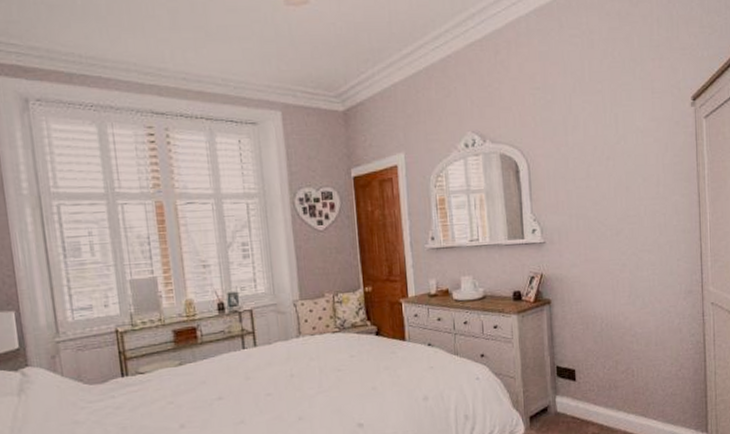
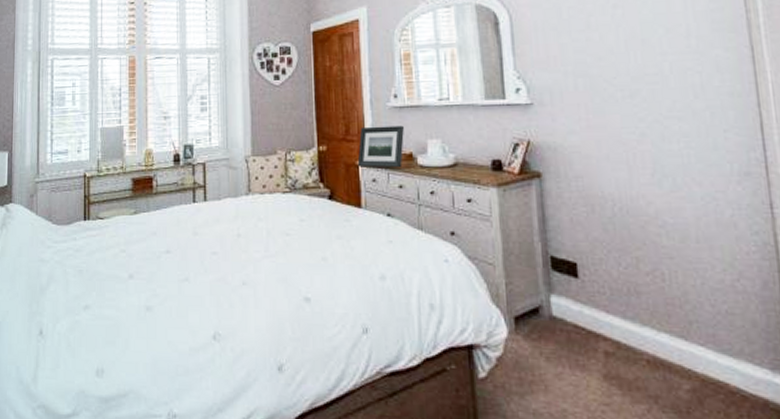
picture frame: none [400,265,441,305] -> present [357,125,404,168]

